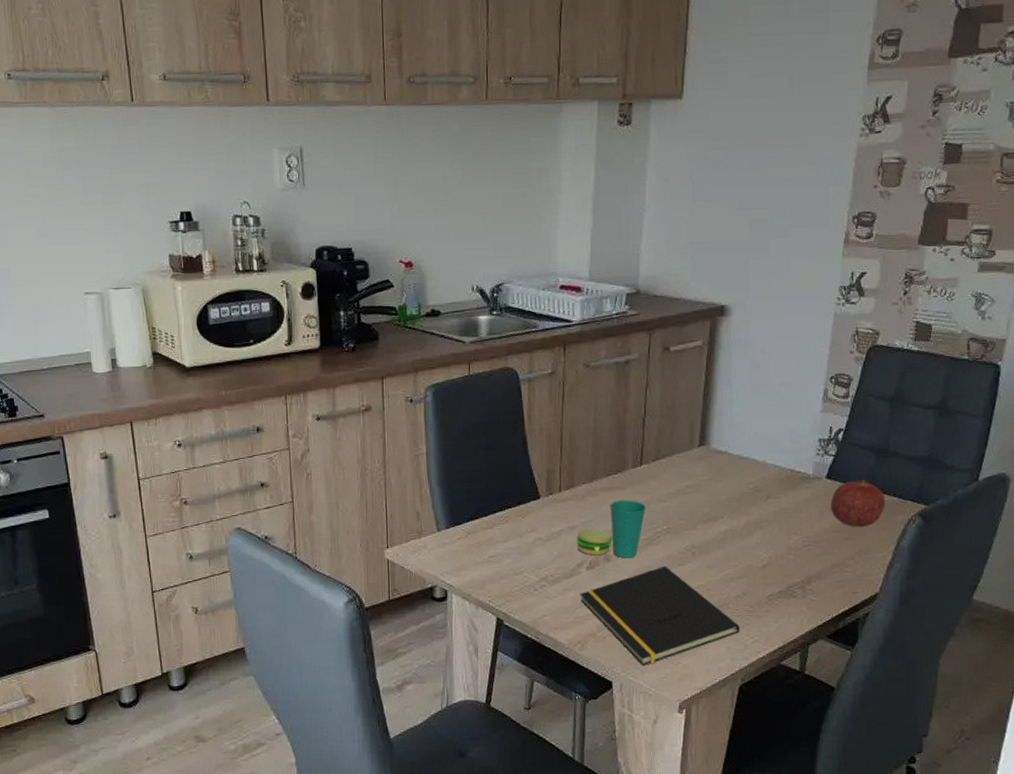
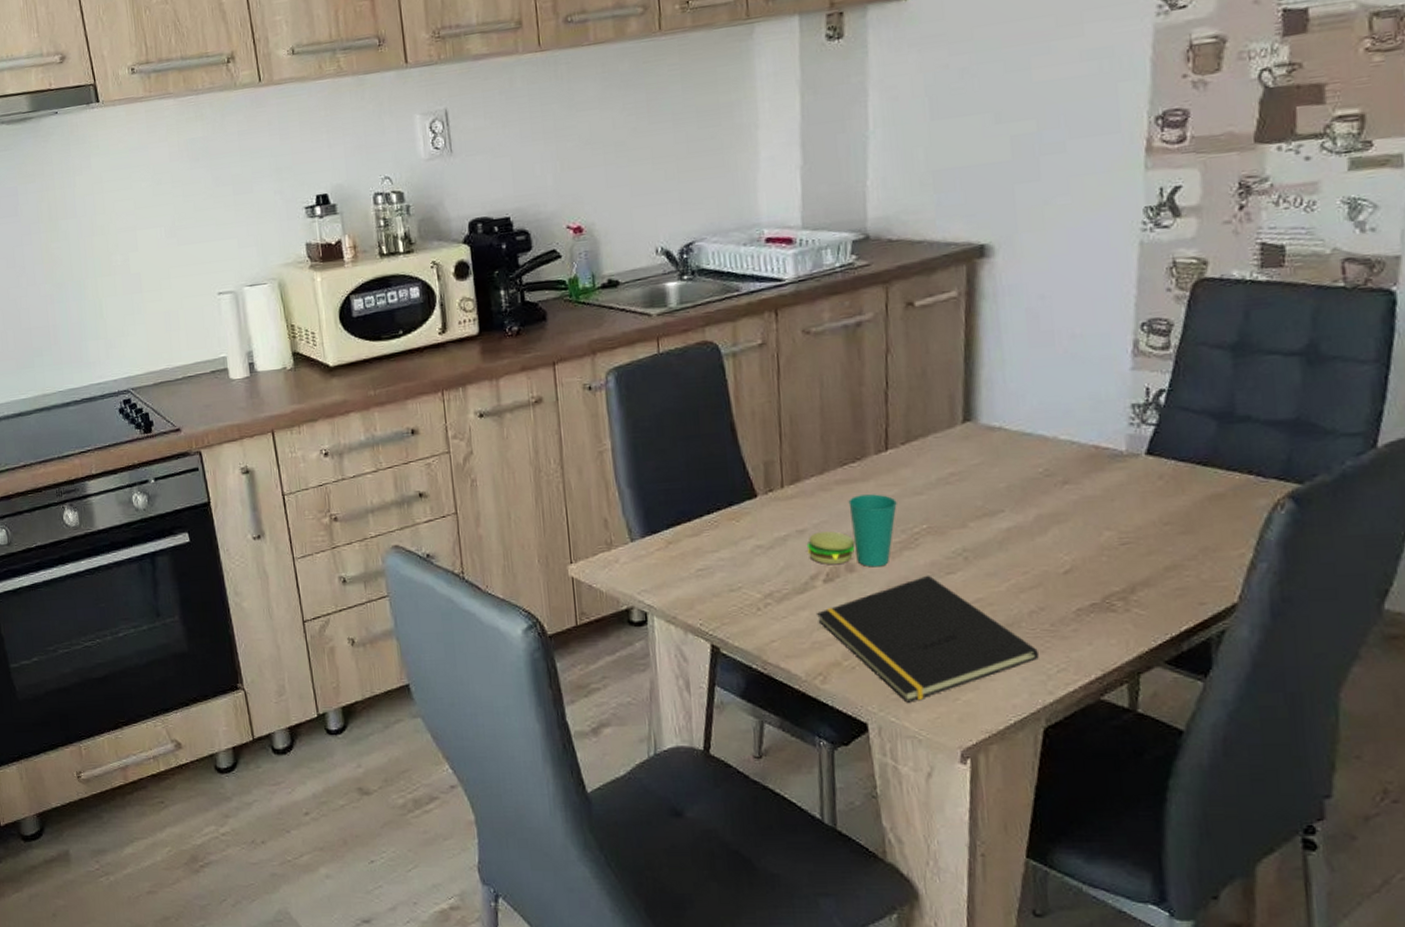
fruit: present [831,479,886,527] -> none [1156,453,1238,517]

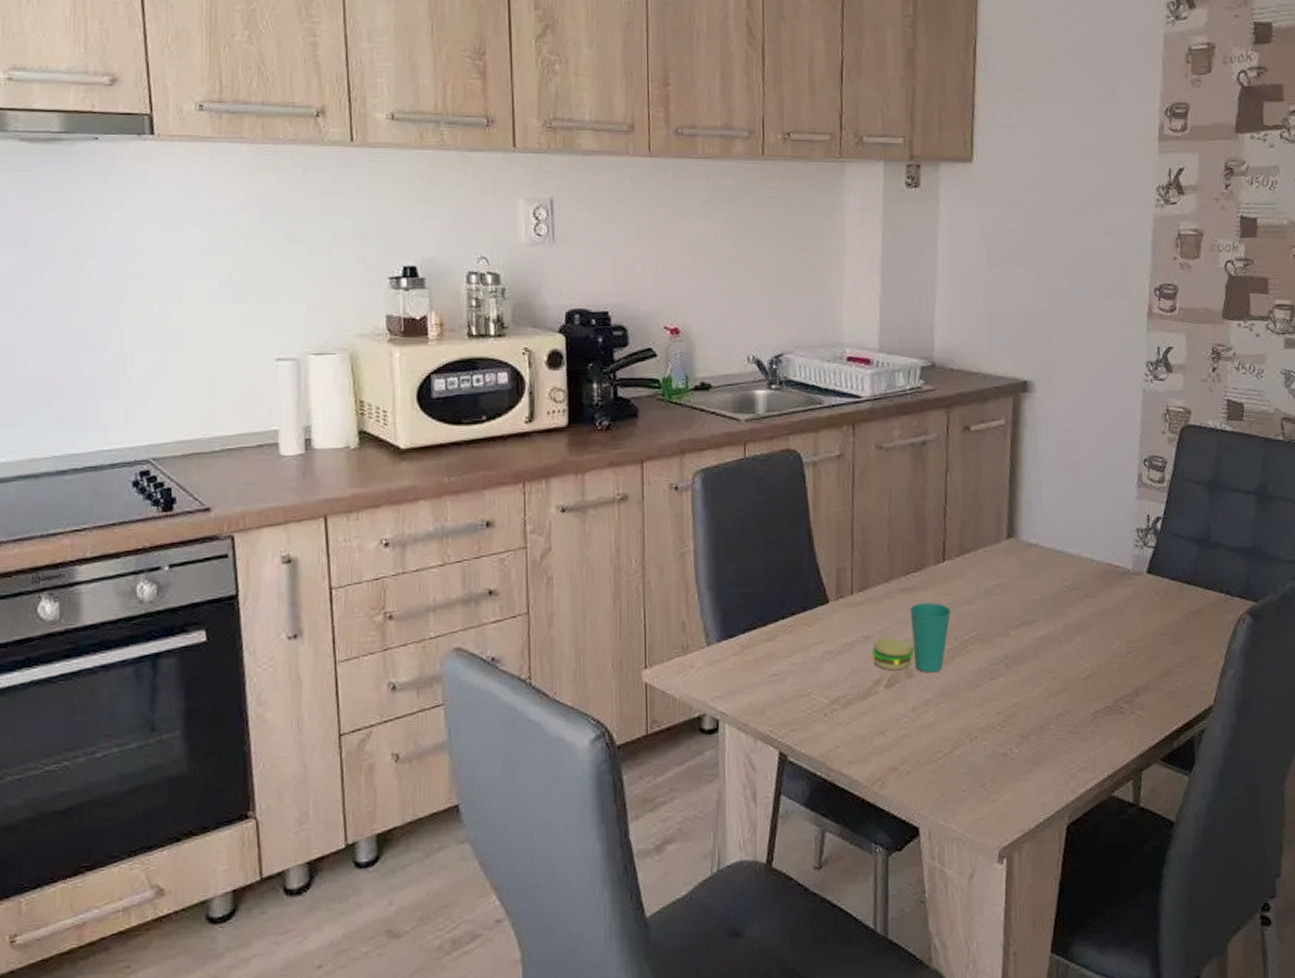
notepad: present [817,575,1039,703] -> none [878,680,1064,805]

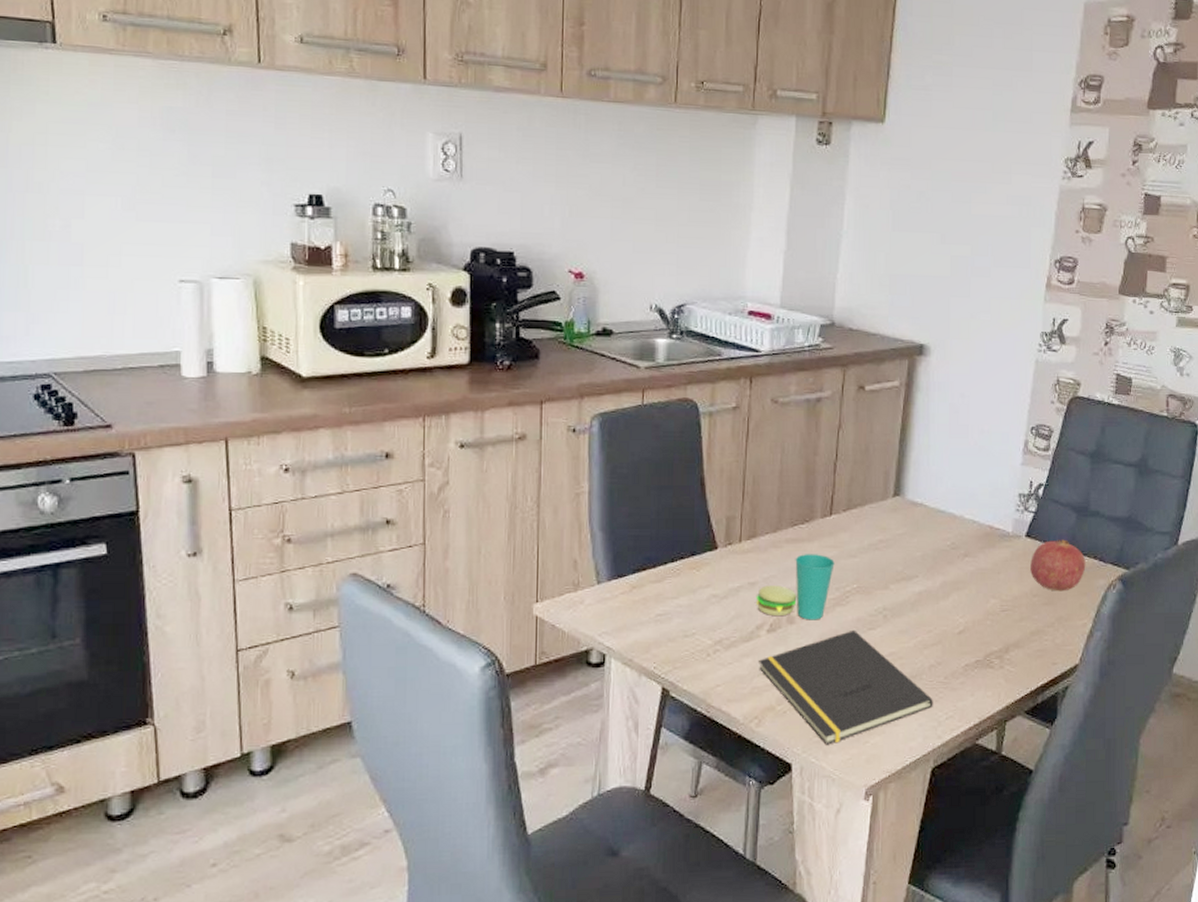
notepad: none [878,680,1064,805] -> present [759,629,933,745]
fruit: none [1154,574,1213,629] -> present [1030,539,1086,592]

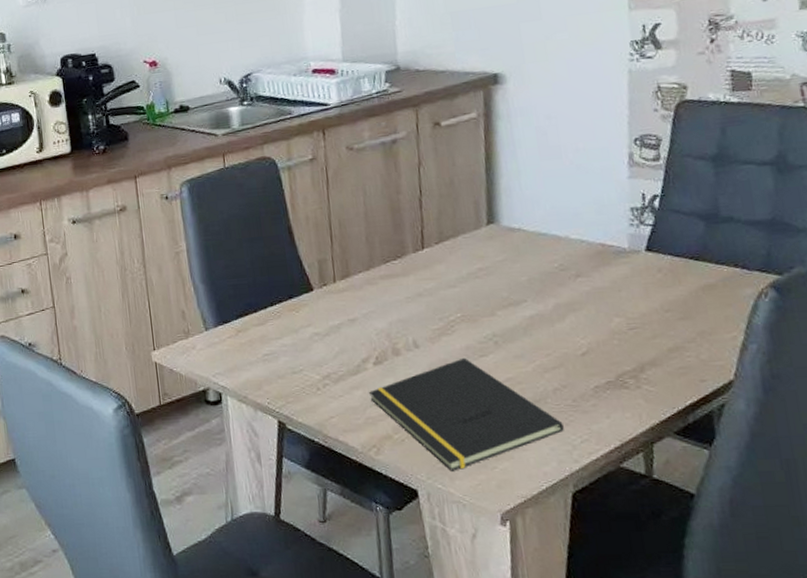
cup: present [756,554,835,620] -> none [357,287,434,351]
fruit: present [1030,539,1086,592] -> none [655,249,726,305]

